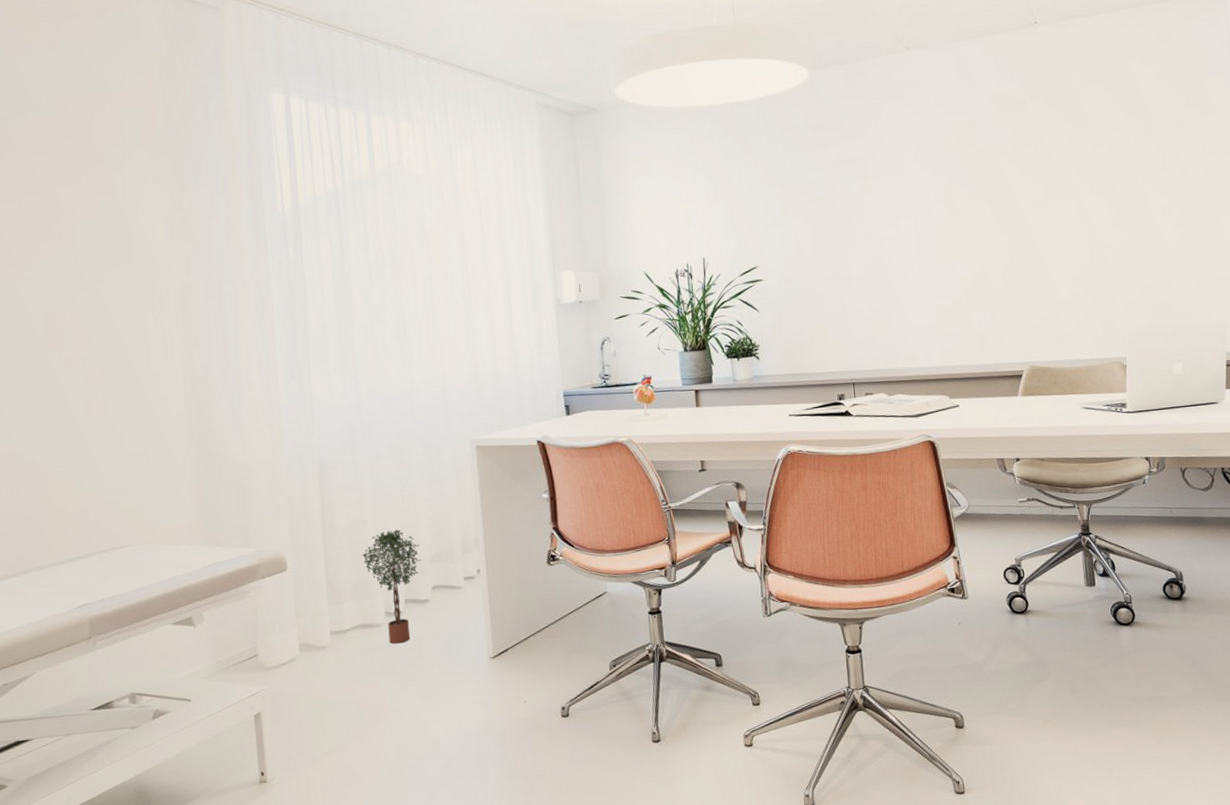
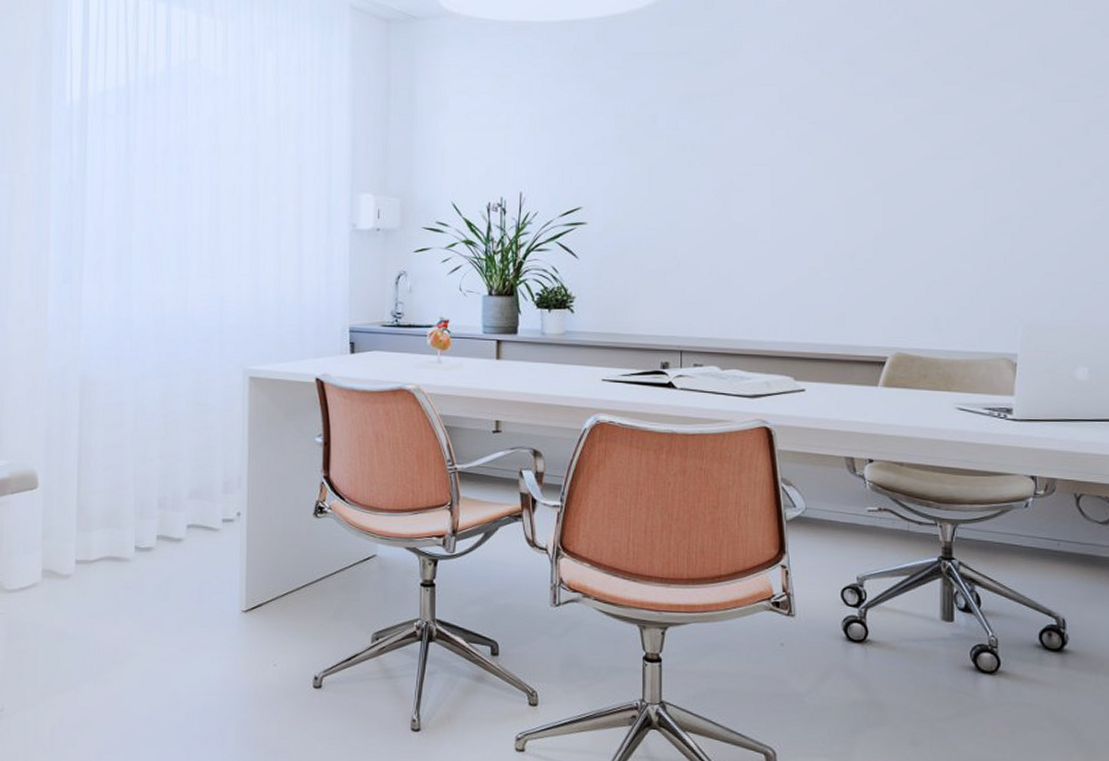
potted tree: present [361,529,422,644] -> none [116,458,179,583]

